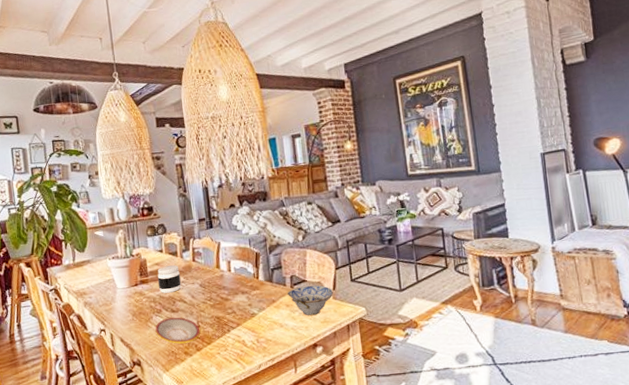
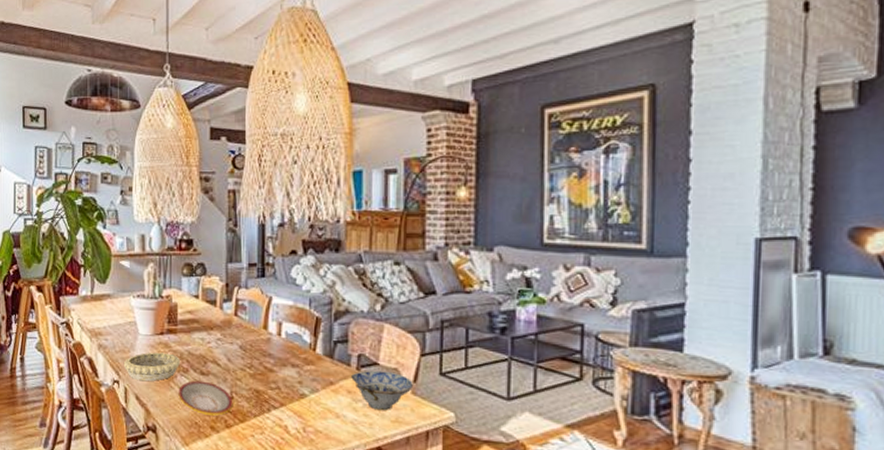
decorative bowl: none [107,299,154,326] -> present [123,352,180,382]
jar: present [157,265,181,293] -> none [189,316,217,350]

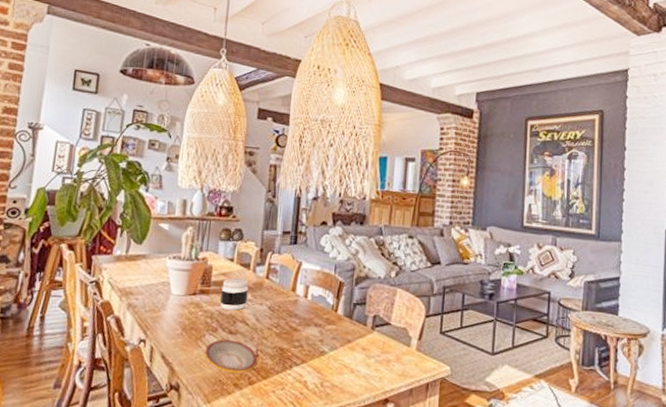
decorative bowl: present [123,352,180,382] -> none [152,312,210,341]
jar: none [189,316,217,350] -> present [220,278,249,310]
ceramic bowl: present [350,370,413,411] -> none [365,329,418,366]

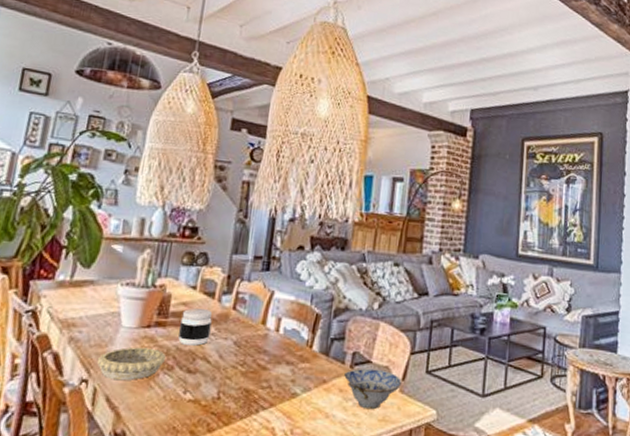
decorative bowl: none [152,312,210,341] -> present [97,347,165,381]
plate: present [205,339,258,373] -> none [157,379,220,419]
ceramic bowl: none [365,329,418,366] -> present [343,368,401,410]

